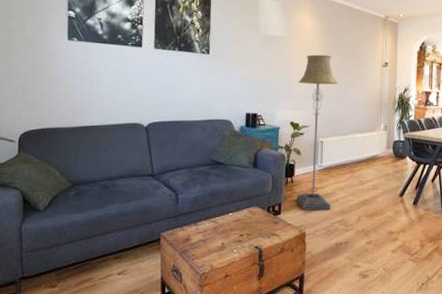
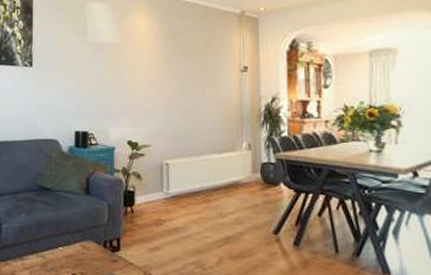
floor lamp: present [296,54,338,211] -> none [134,61,184,249]

